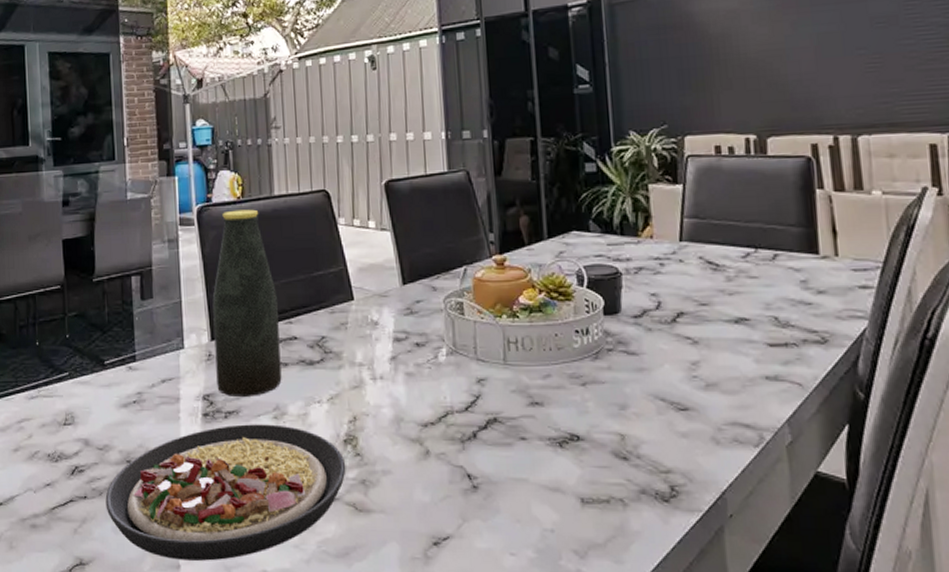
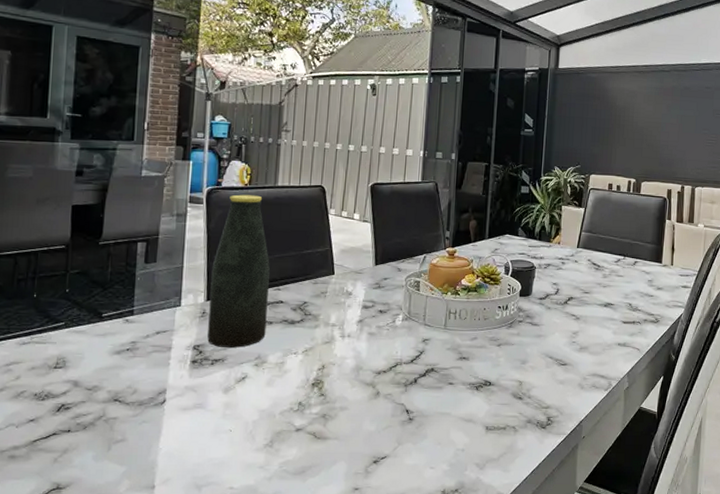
plate: present [105,424,346,561] -> none [88,370,311,481]

